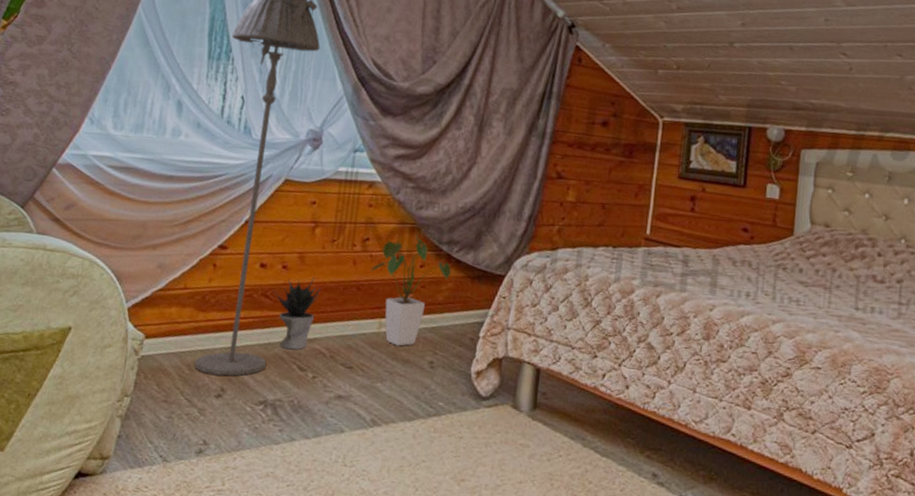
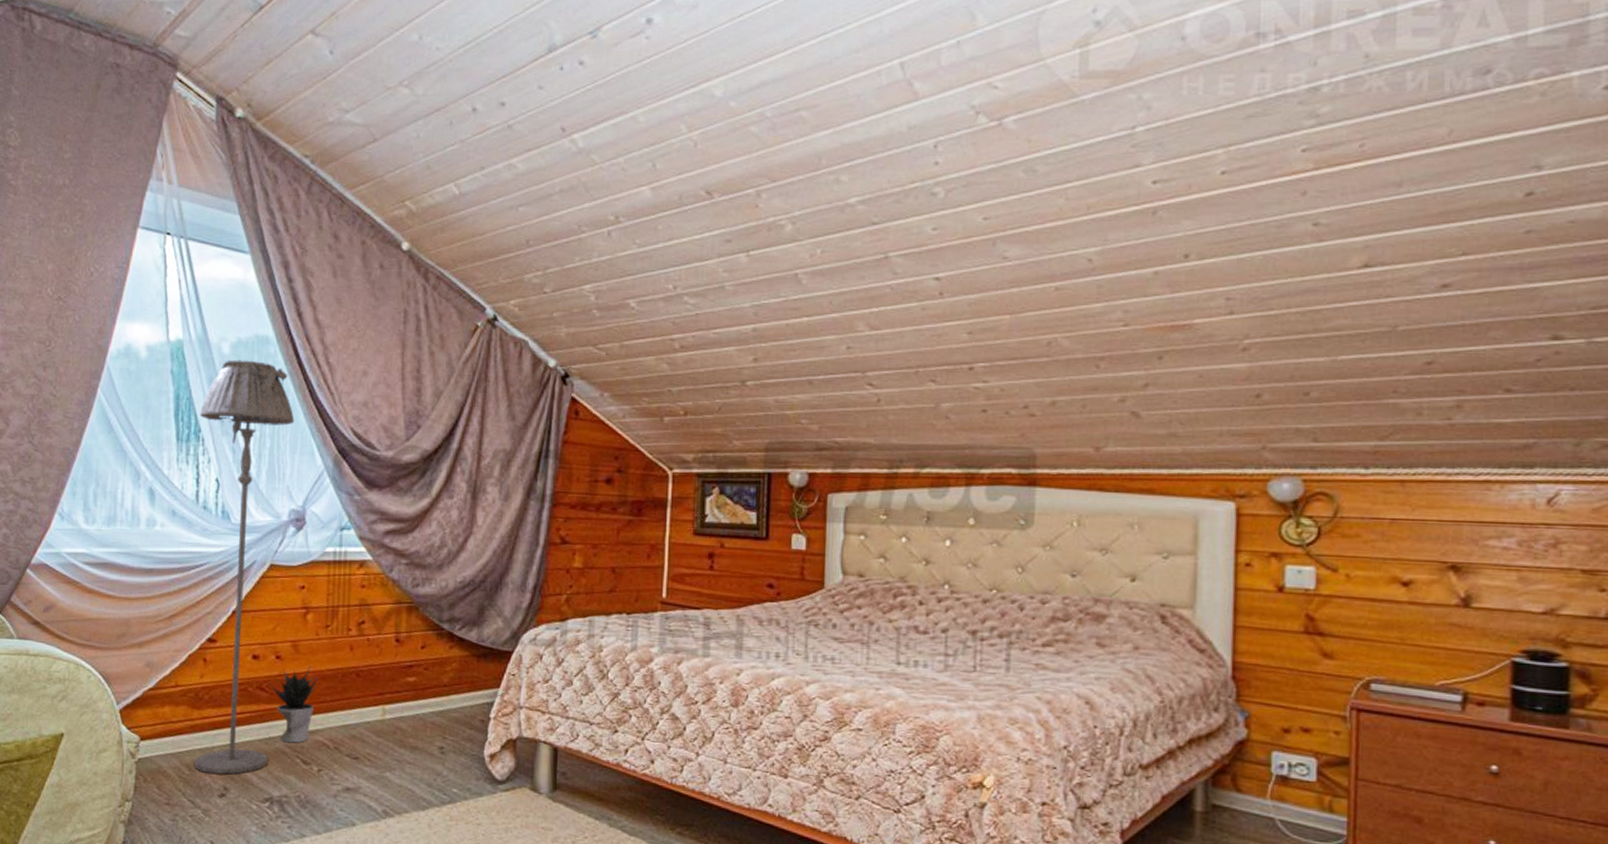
house plant: present [371,235,451,346] -> none [370,615,454,733]

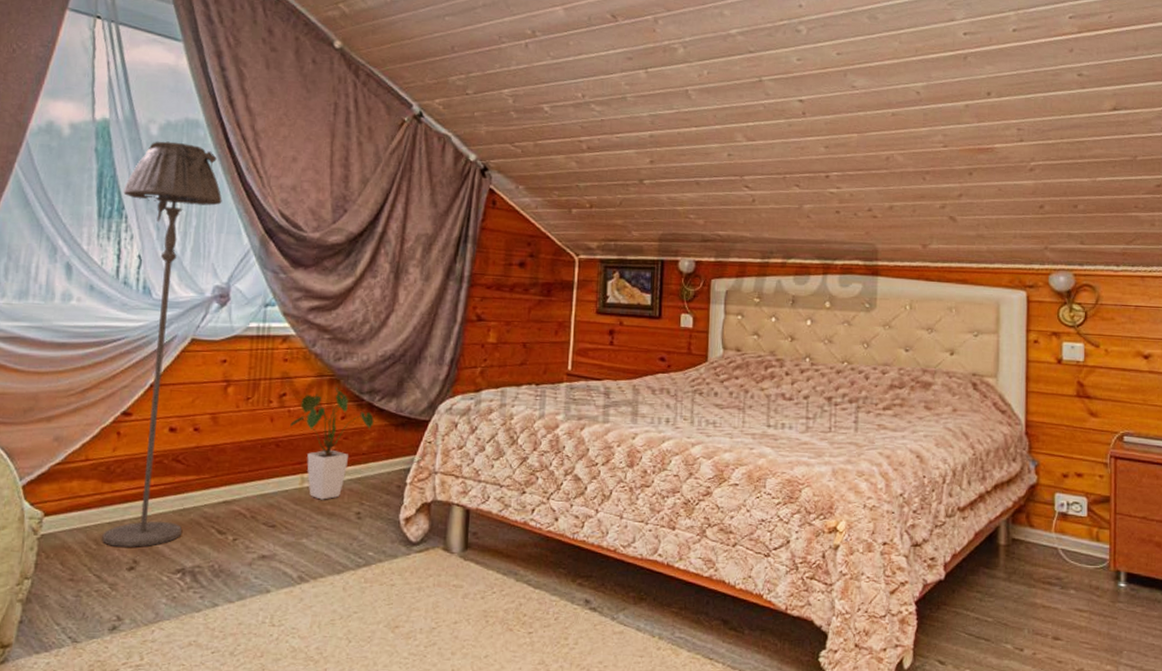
potted plant: present [268,666,318,743] -> none [185,437,237,514]
house plant: none [370,615,454,733] -> present [290,387,374,500]

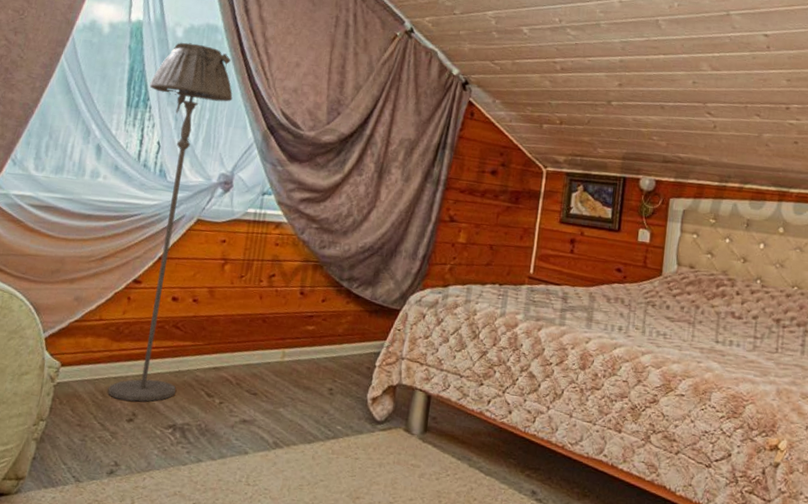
house plant: present [290,387,374,500] -> none [276,272,351,375]

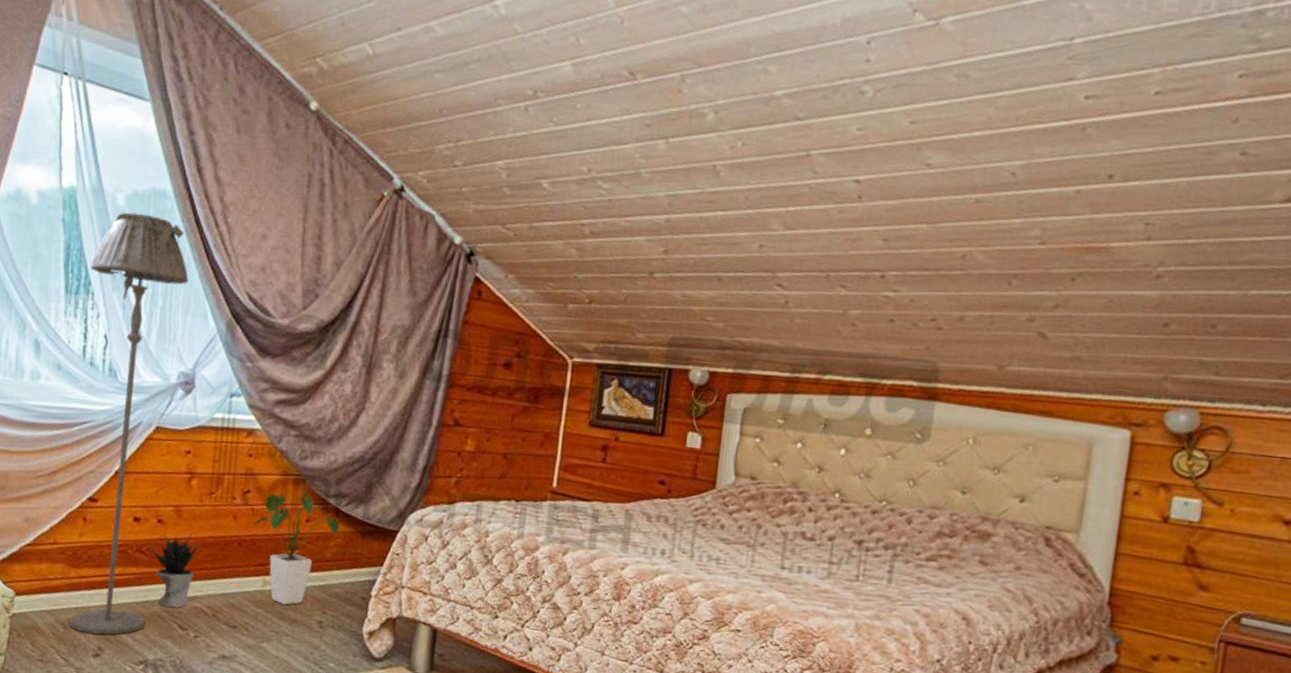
potted plant: none [184,310,229,378] -> present [148,532,200,609]
house plant: none [276,272,351,375] -> present [253,488,339,605]

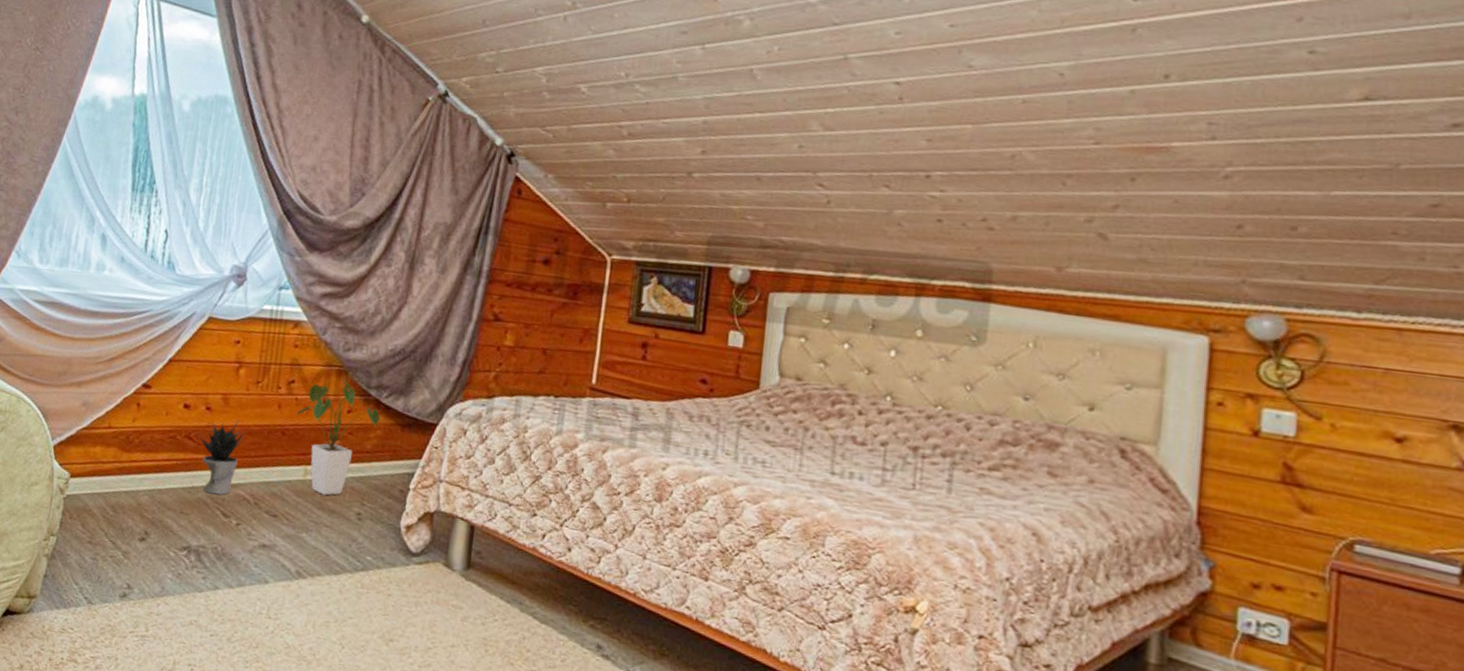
floor lamp: present [69,212,189,635] -> none [118,117,245,520]

